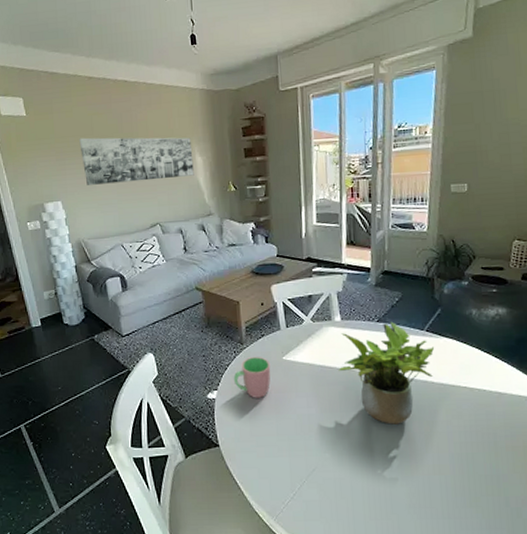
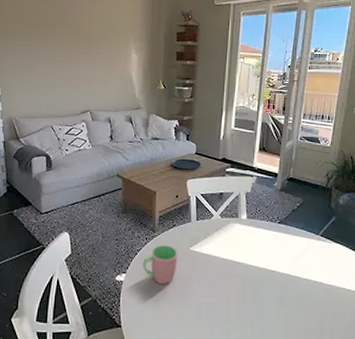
wall art: present [79,137,194,185] -> none [23,22,129,71]
potted plant: present [338,321,434,425] -> none [239,224,326,319]

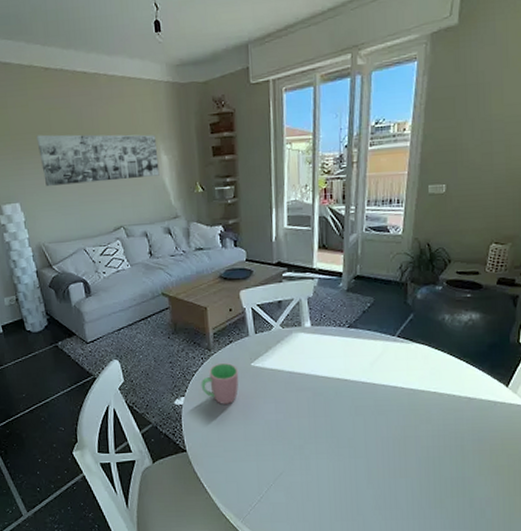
wall art: none [23,22,129,71] -> present [36,134,160,186]

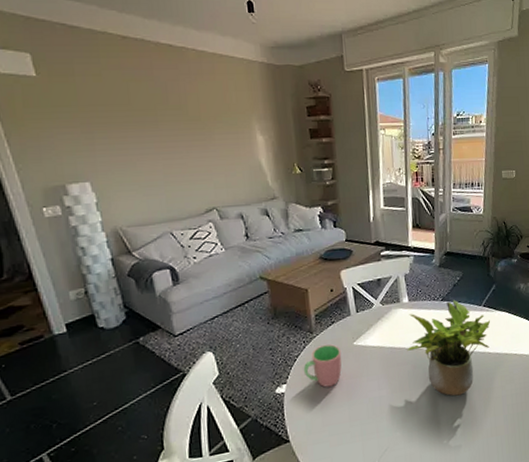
wall art: present [36,134,160,186] -> none [112,107,255,164]
potted plant: none [307,327,405,429] -> present [407,299,490,396]

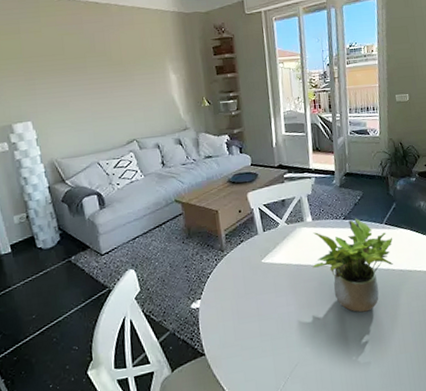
cup: present [303,344,342,388] -> none [216,261,252,303]

